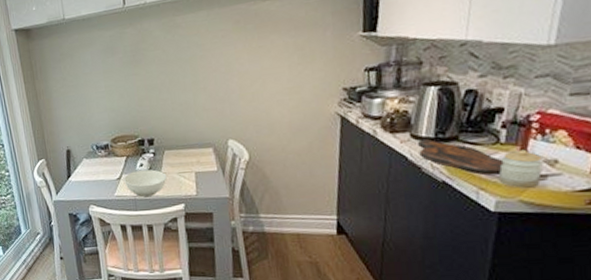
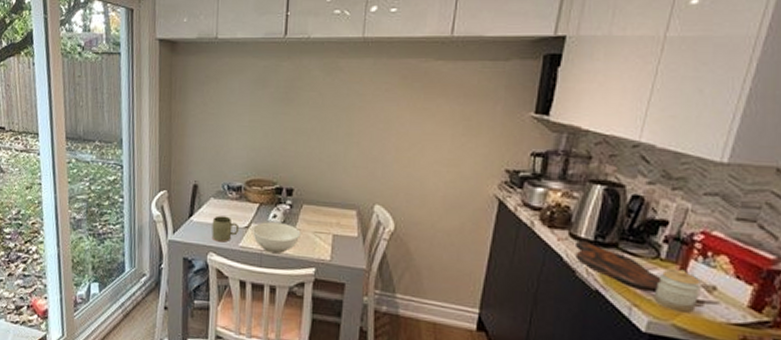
mug: none [88,172,113,195] -> present [211,215,240,242]

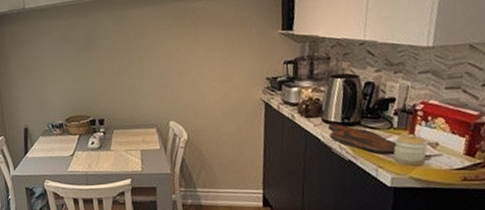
mug: present [211,215,240,242] -> none [44,149,67,171]
bowl: present [251,222,301,253] -> none [76,147,116,172]

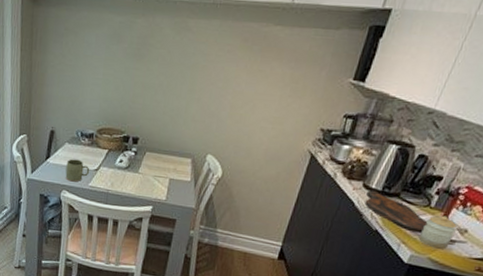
mug: none [44,149,67,171] -> present [65,159,90,182]

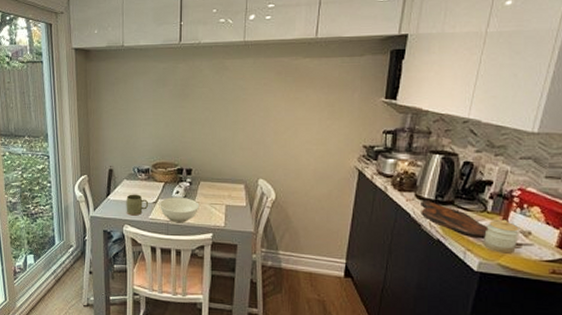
bowl: none [100,166,143,193] -> present [159,197,200,222]

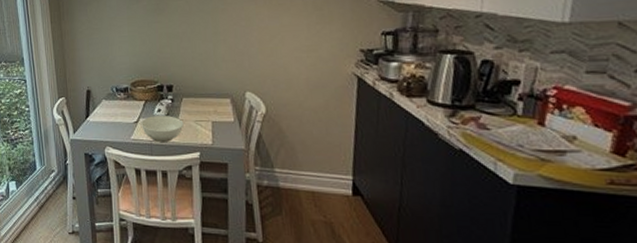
mug: present [126,194,149,216] -> none [106,114,130,137]
cutting board: present [421,200,489,239] -> none [434,105,522,147]
jar: present [483,219,519,254] -> none [516,123,562,163]

